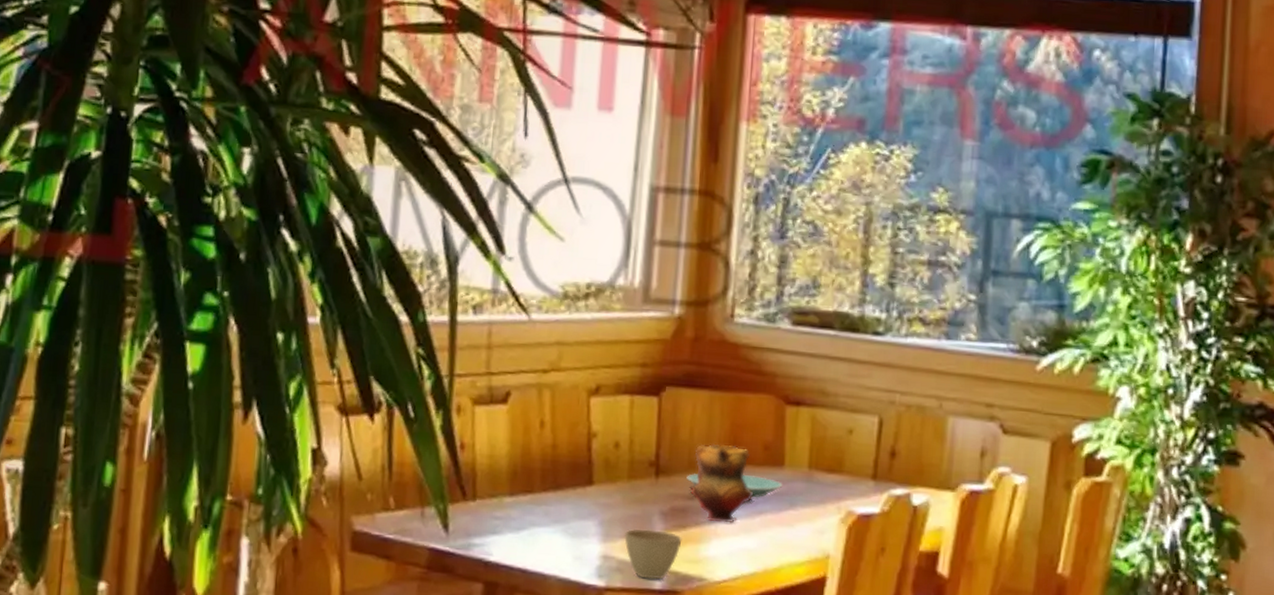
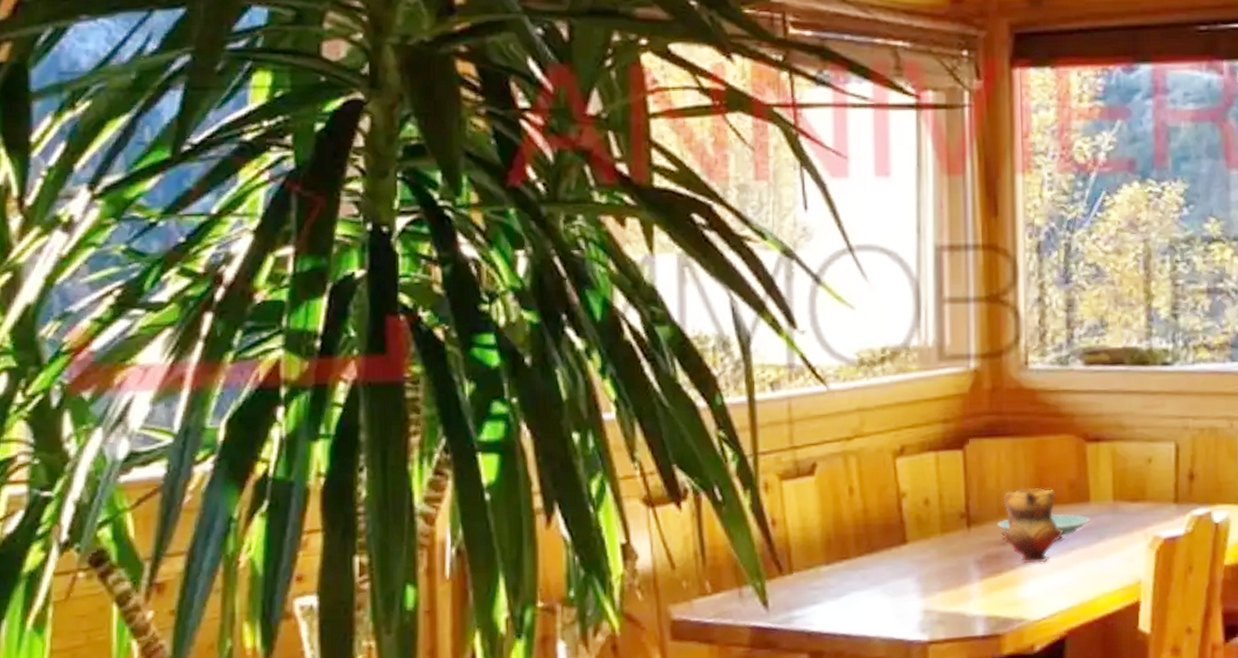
cup: present [624,528,682,580] -> none [943,578,999,627]

